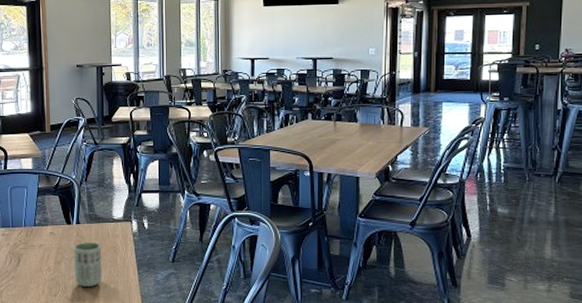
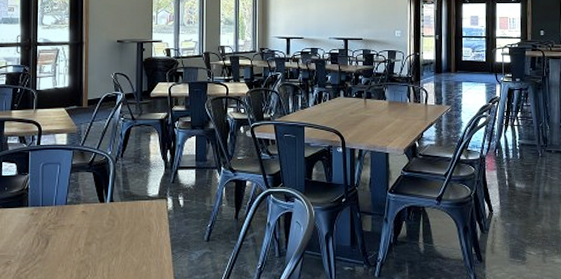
cup: present [73,242,103,287] -> none [105,221,135,269]

